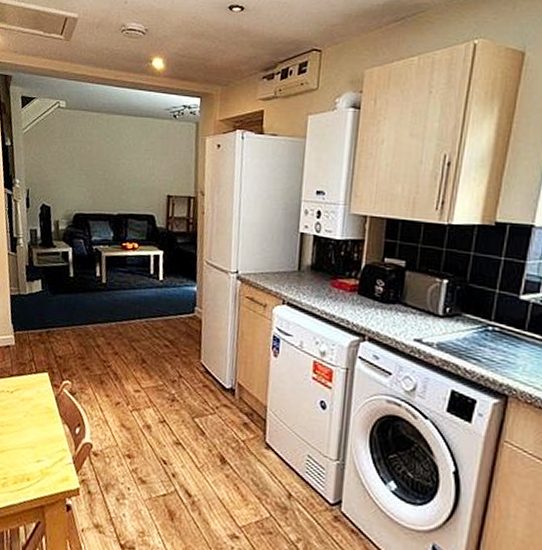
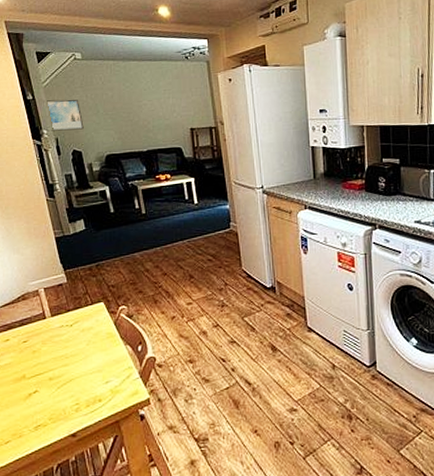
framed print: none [24,148,57,183] -> present [47,99,84,131]

